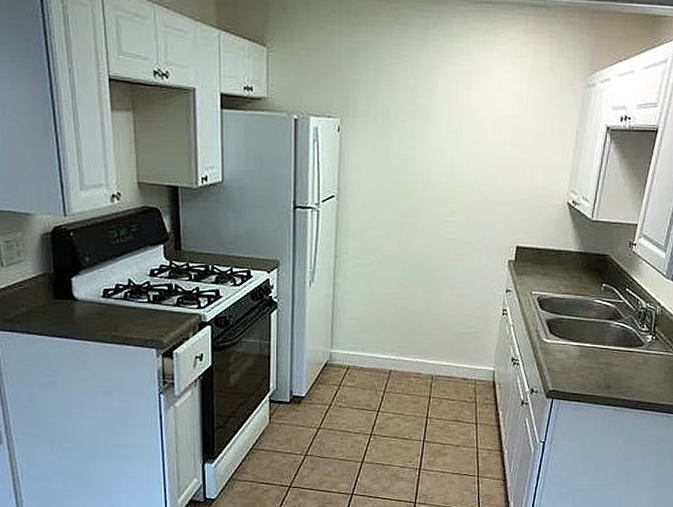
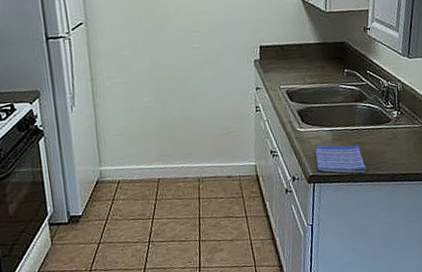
dish towel: none [558,360,611,396] -> present [315,145,367,174]

